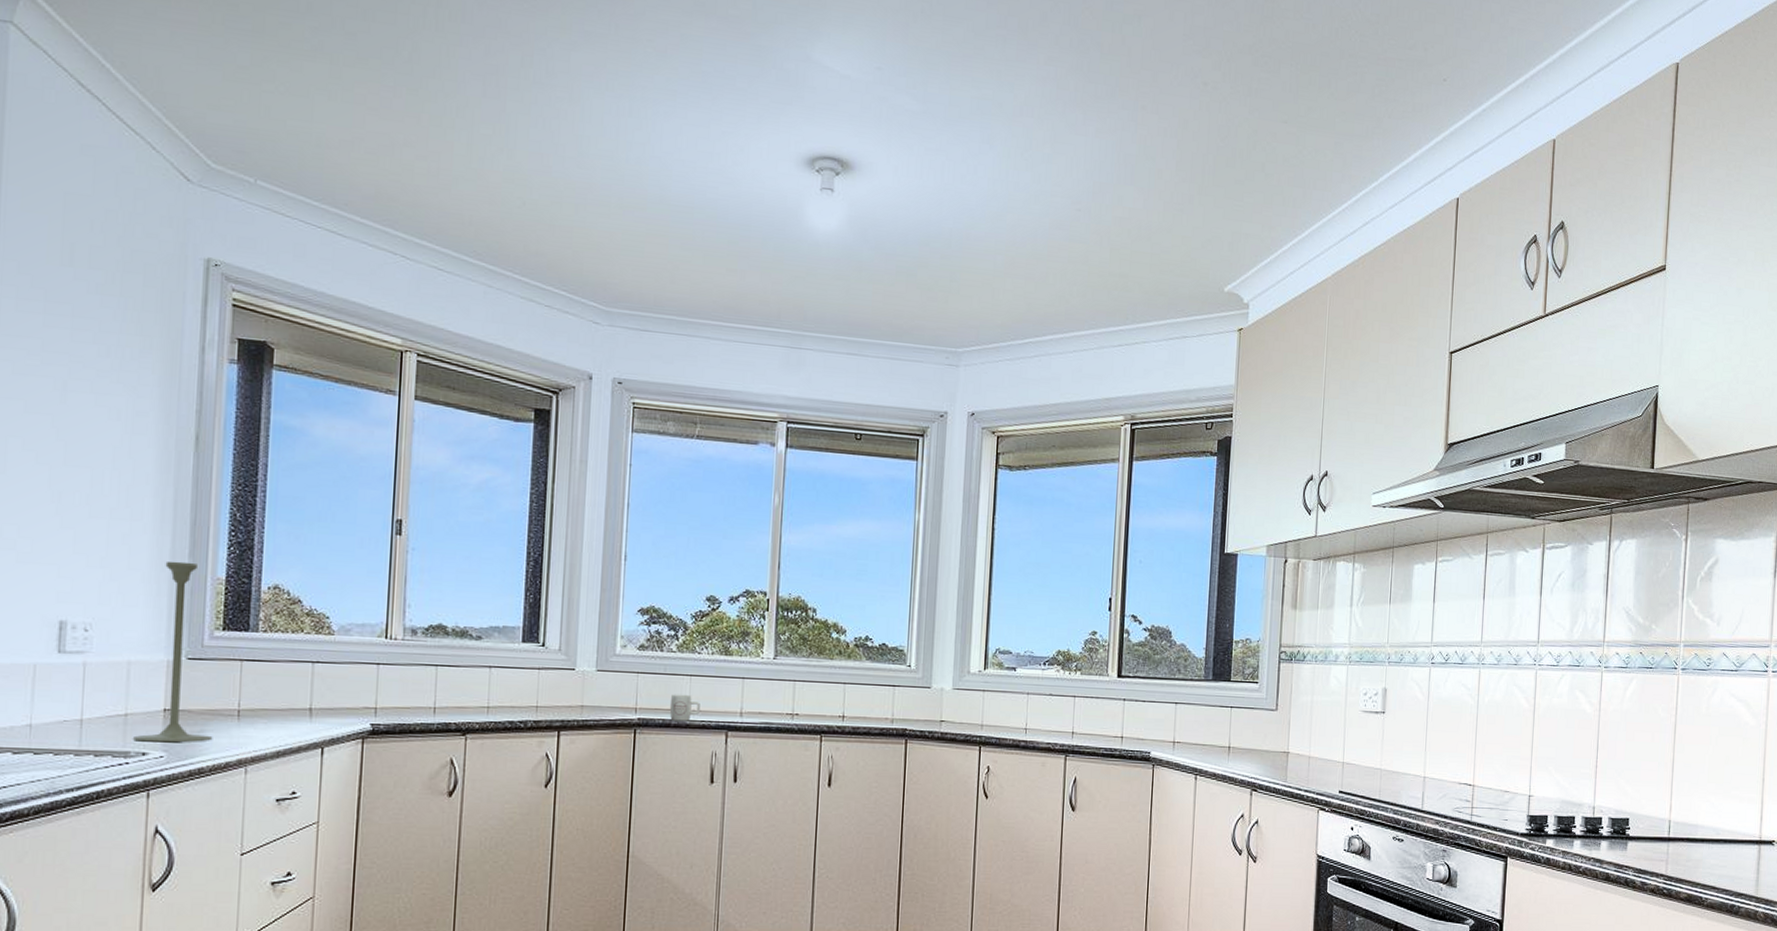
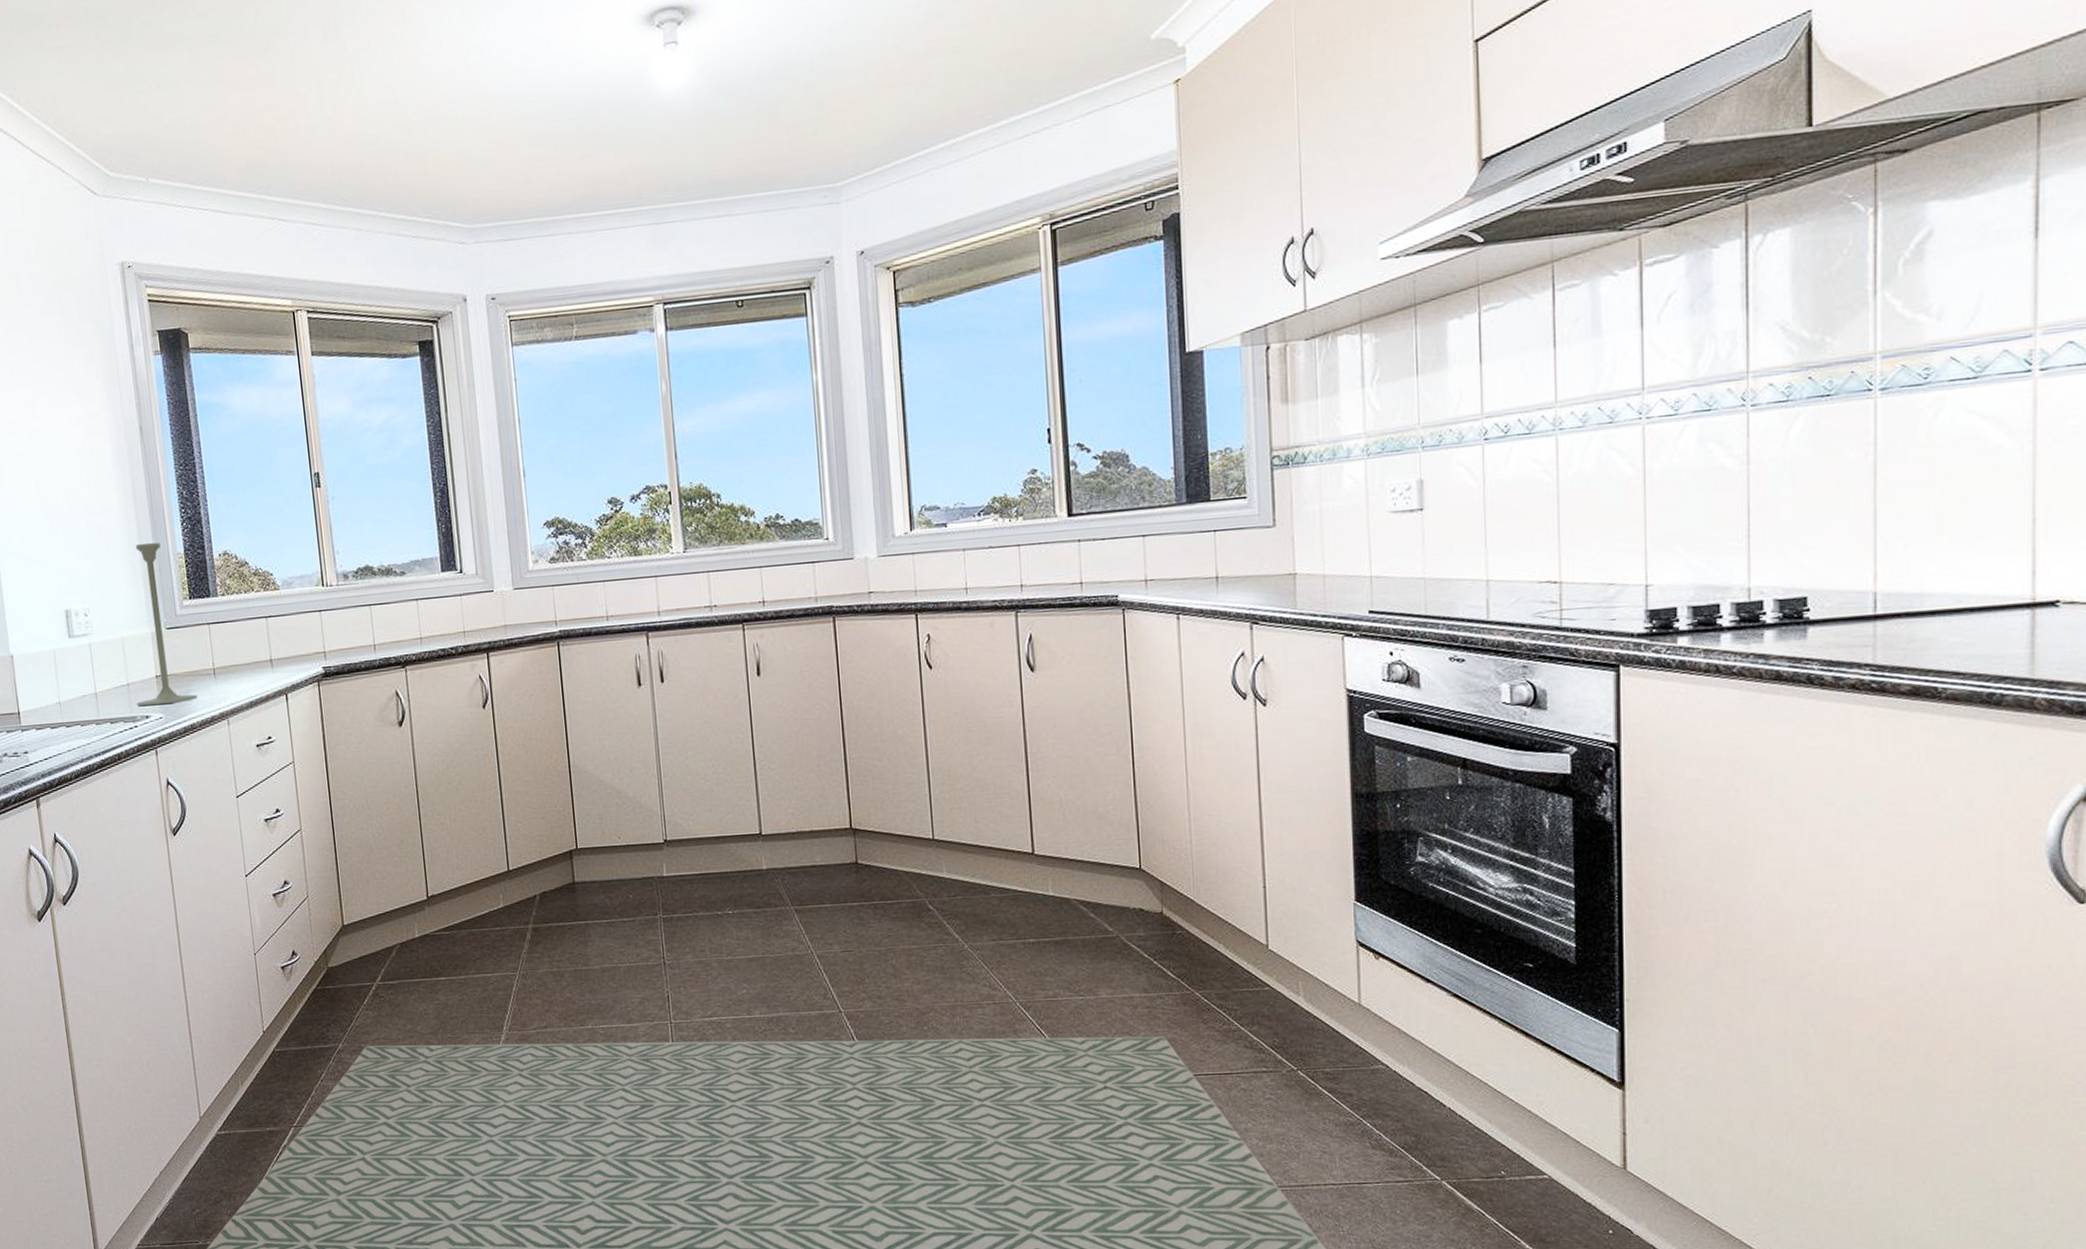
mug: present [669,694,700,721] -> none [587,600,618,629]

